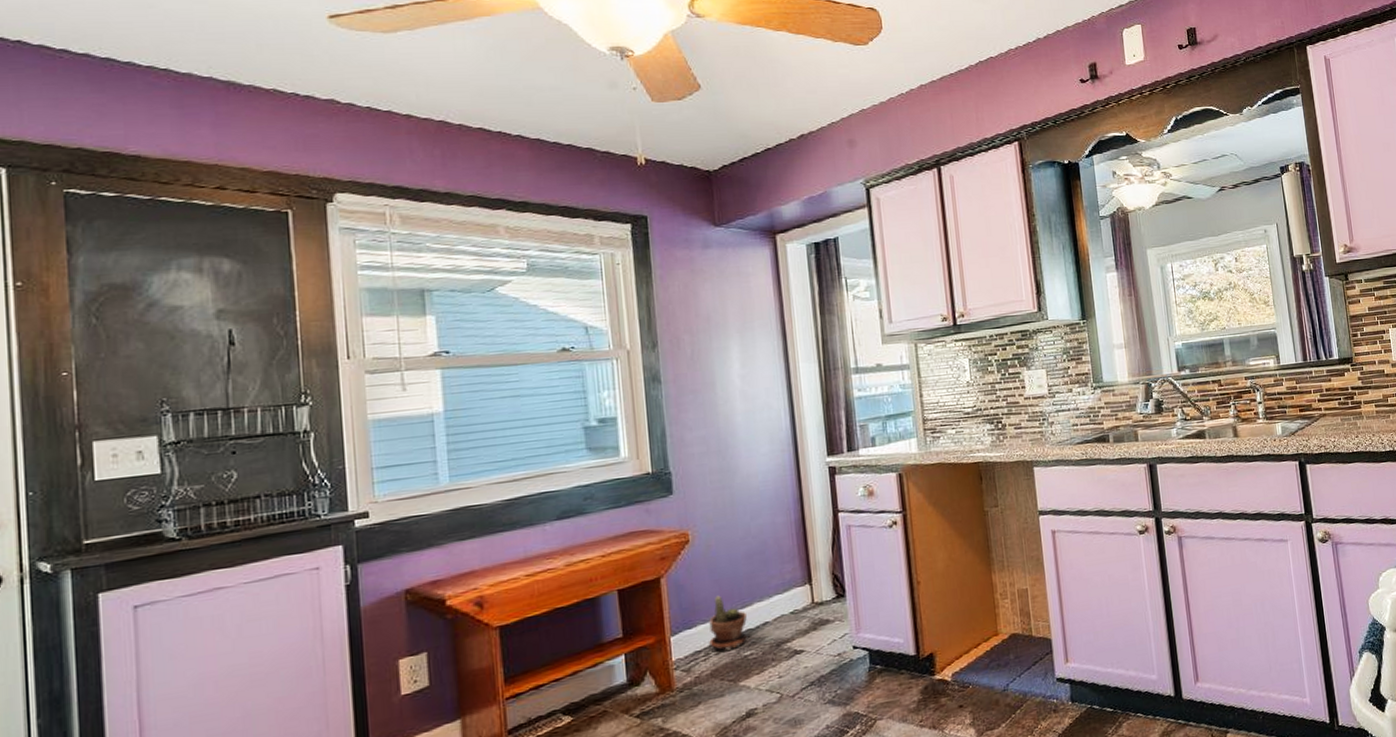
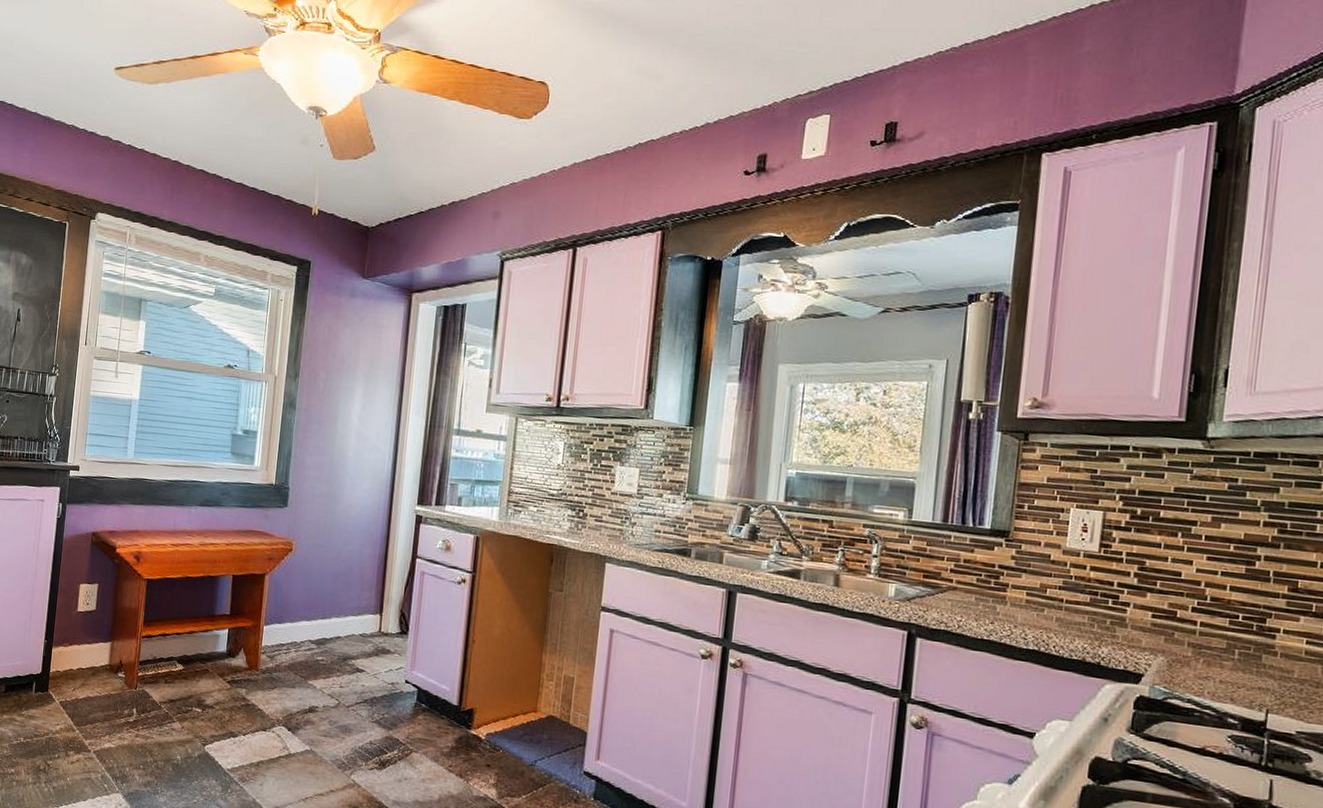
potted plant: present [709,595,747,651] -> none [292,602,325,652]

